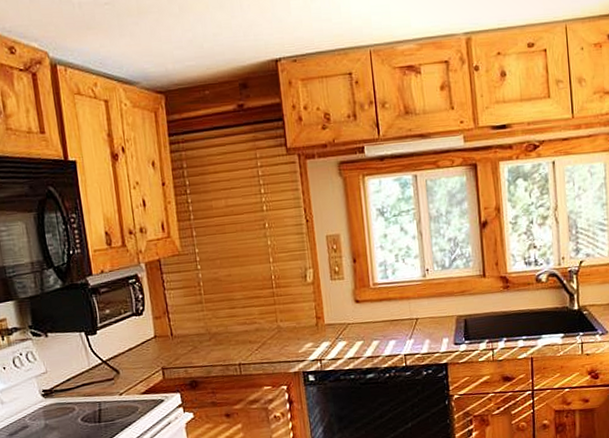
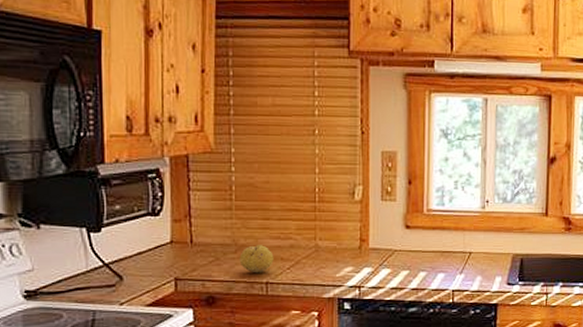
fruit: none [213,331,243,357] -> present [239,245,274,273]

